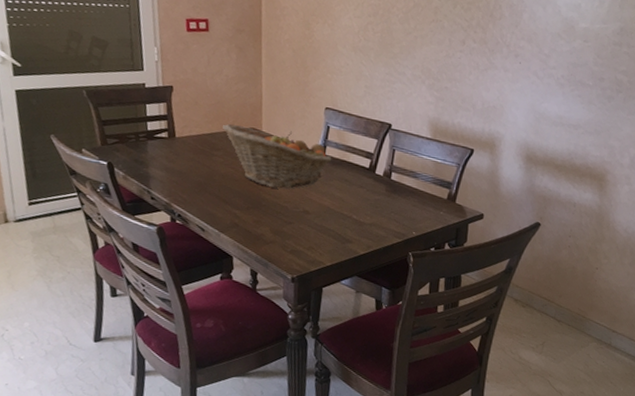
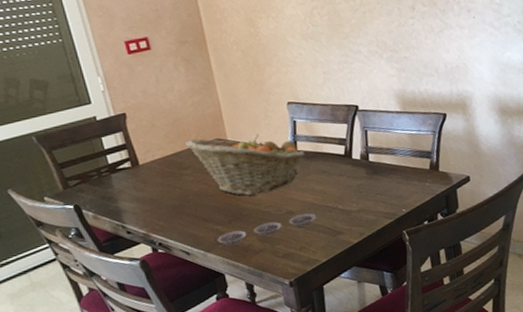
plate: none [232,215,330,231] -> present [217,213,316,246]

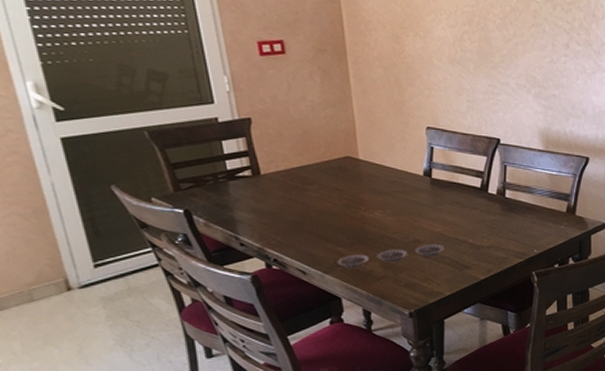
fruit basket: present [186,133,305,196] -> none [314,154,440,219]

